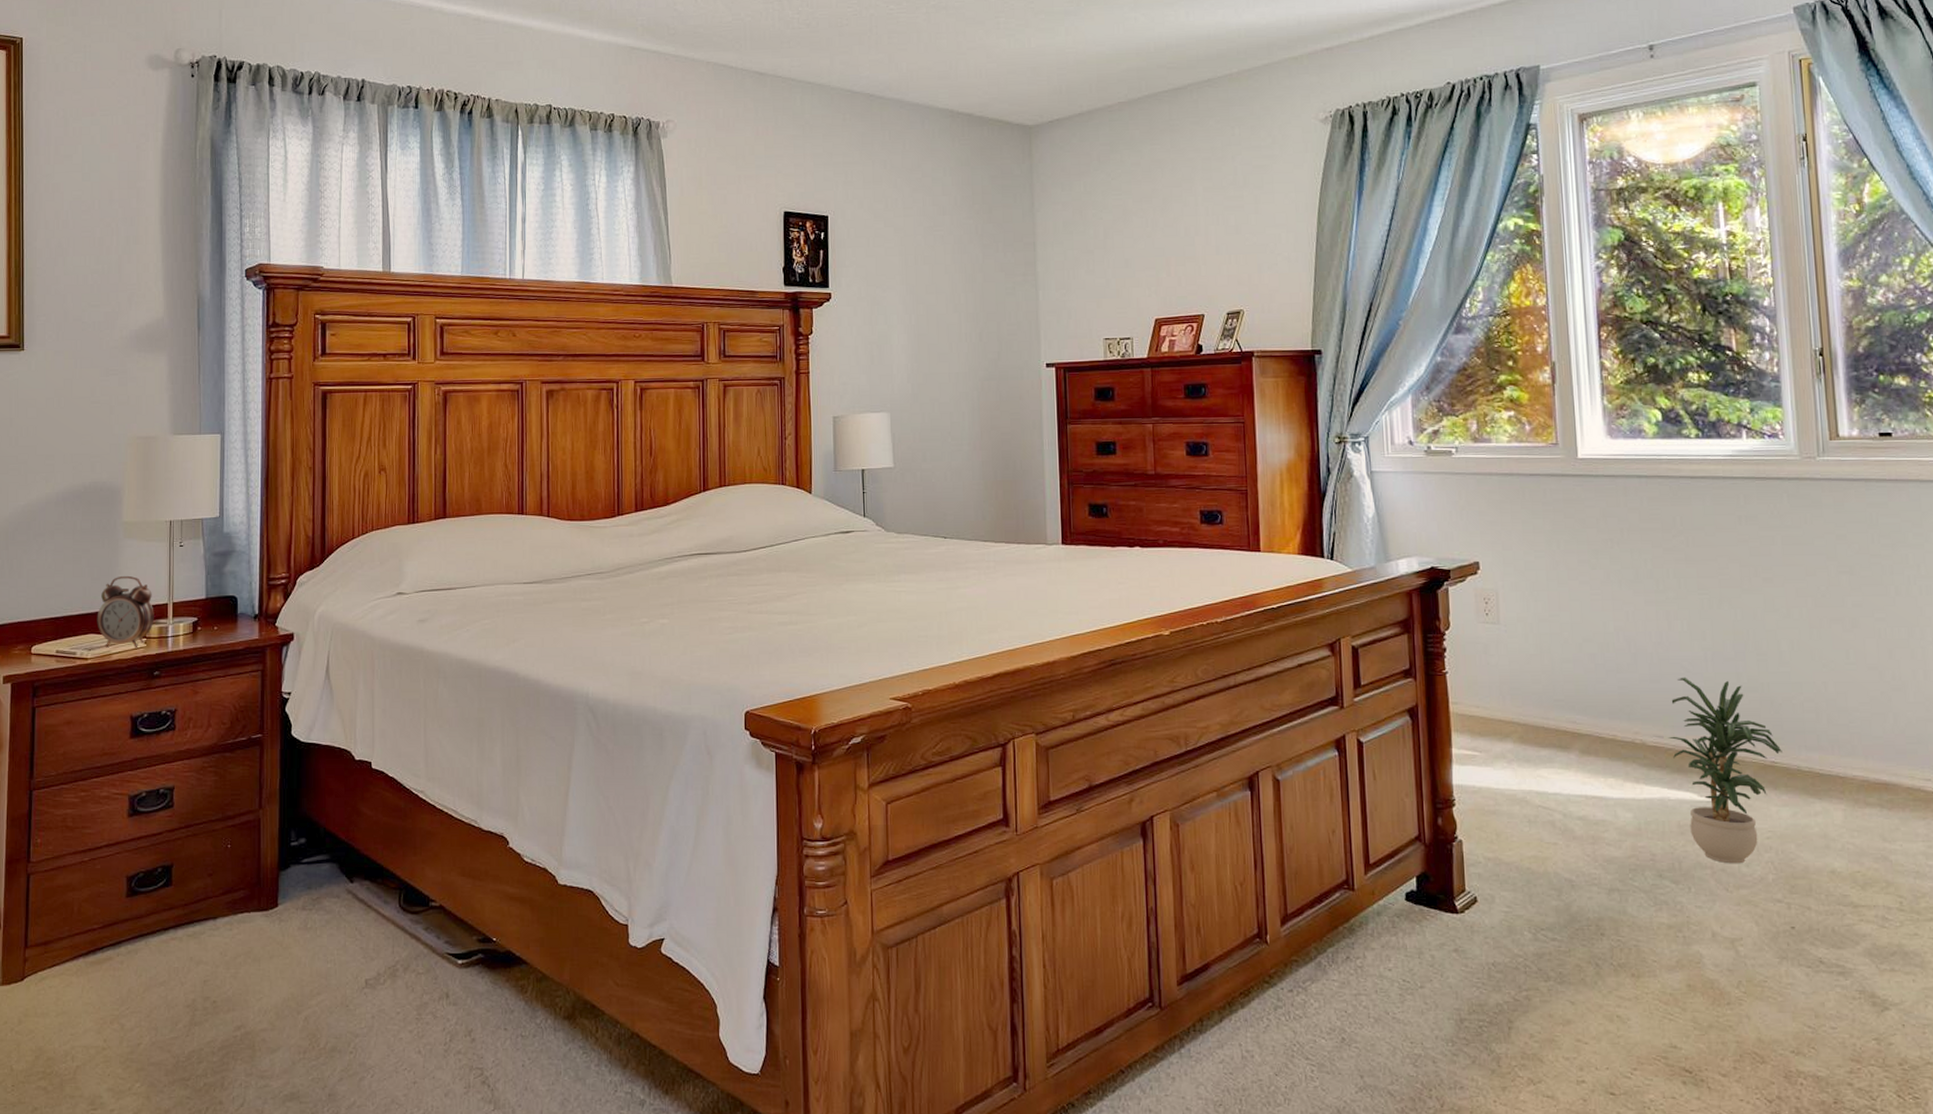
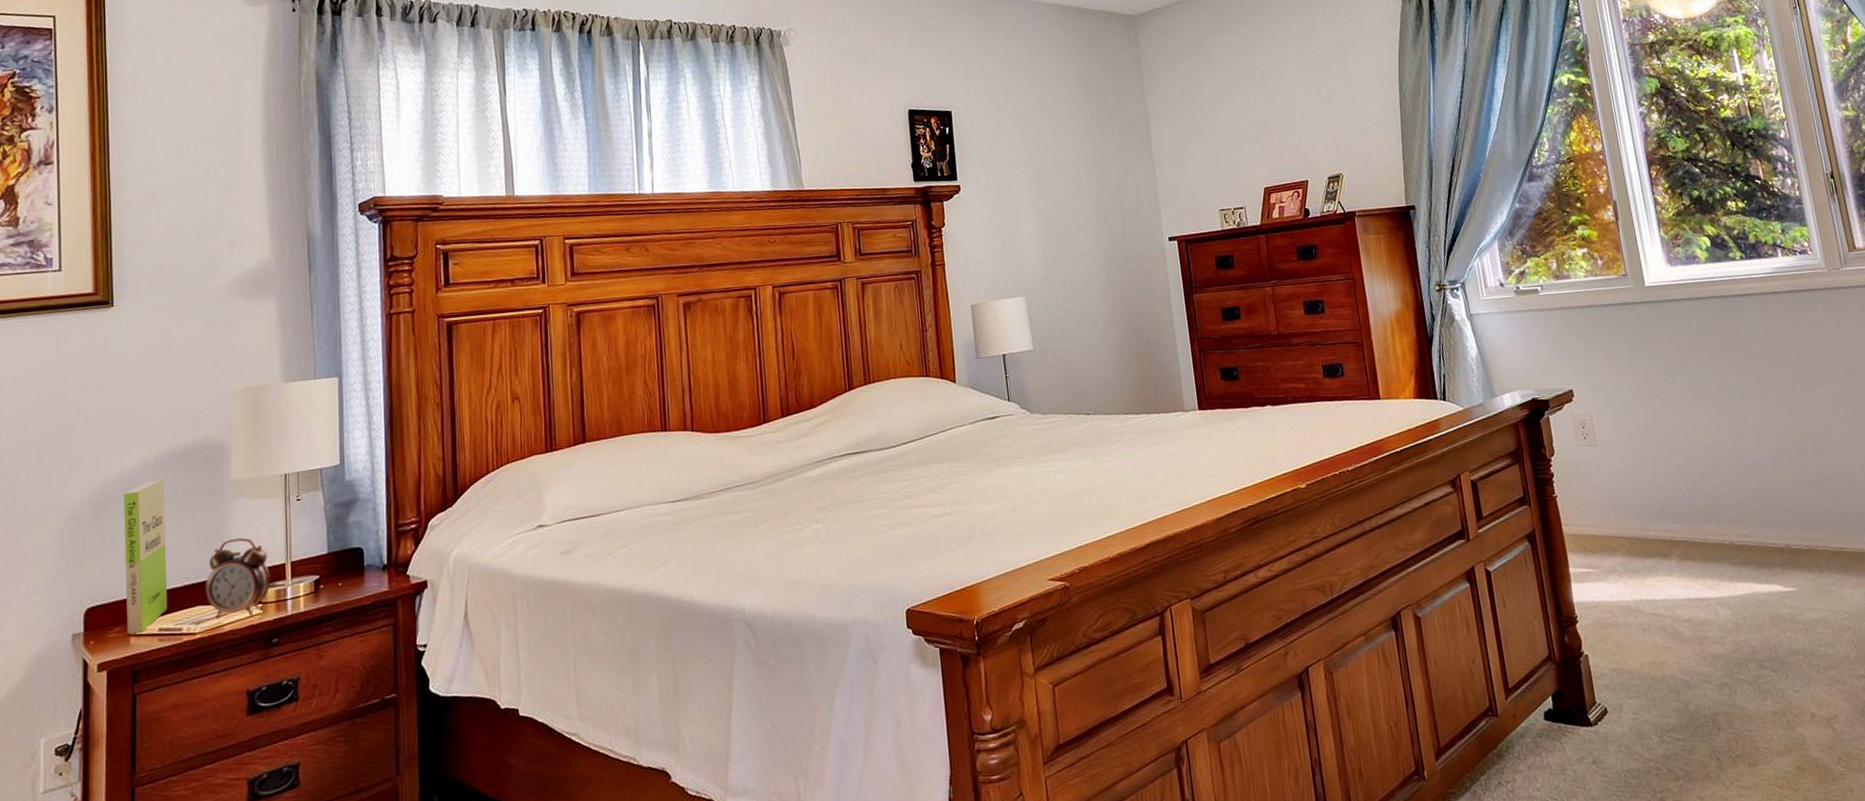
book: none [28,515,65,653] -> present [123,479,168,634]
potted plant: present [1668,677,1782,864] -> none [1750,477,1848,648]

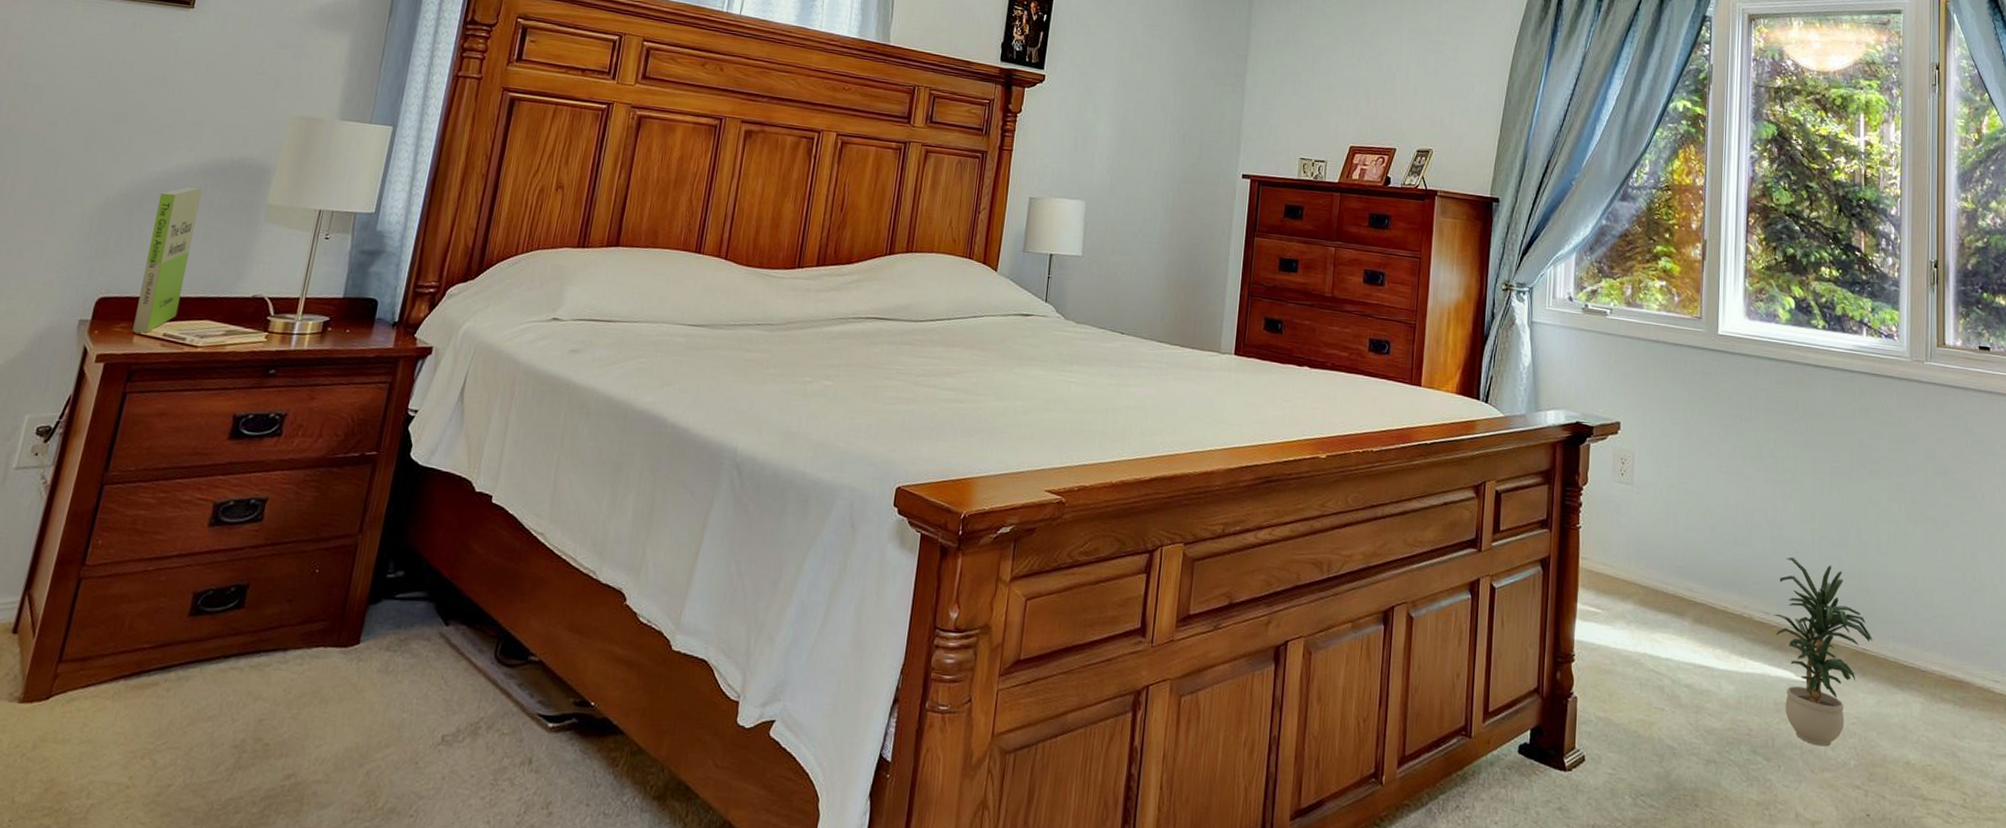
alarm clock: present [205,537,271,619] -> none [215,261,285,341]
potted plant: none [1750,477,1848,648] -> present [1773,557,1873,747]

